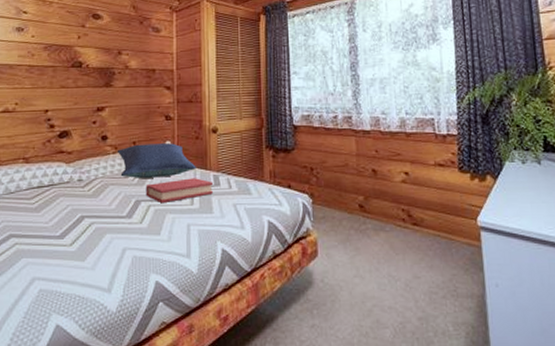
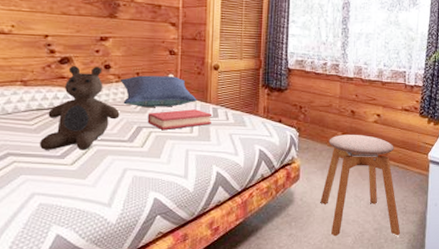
teddy bear: none [40,137,118,230] -> present [40,65,120,151]
stool: none [345,198,454,328] -> present [320,135,401,237]

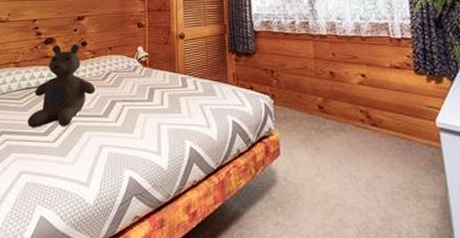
pillow: present [121,75,197,107] -> none [96,48,166,80]
hardback book: present [147,109,212,131] -> none [120,80,181,104]
stool: present [320,135,401,237] -> none [307,100,418,229]

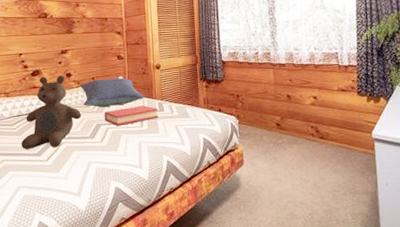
pillow: none [96,48,166,80] -> present [80,78,144,107]
hardback book: none [120,80,181,104] -> present [104,105,158,127]

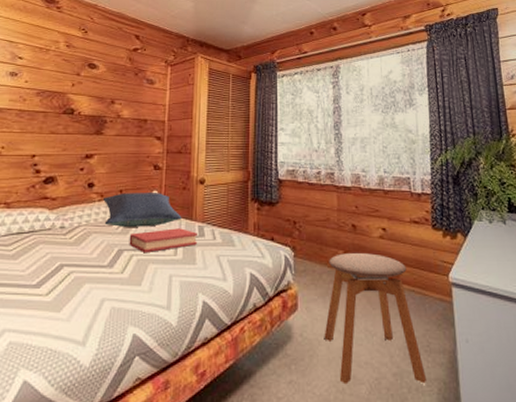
teddy bear: present [22,75,82,149] -> none [16,184,101,278]
stool: none [266,118,353,219] -> present [324,253,427,385]

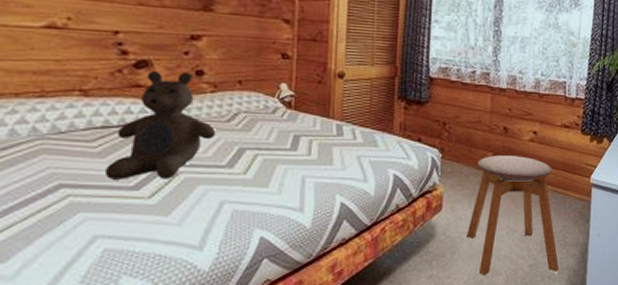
teddy bear: none [16,184,101,278] -> present [106,70,216,179]
pillow: present [103,193,182,227] -> none [218,84,317,124]
hardback book: present [129,228,197,254] -> none [252,126,335,153]

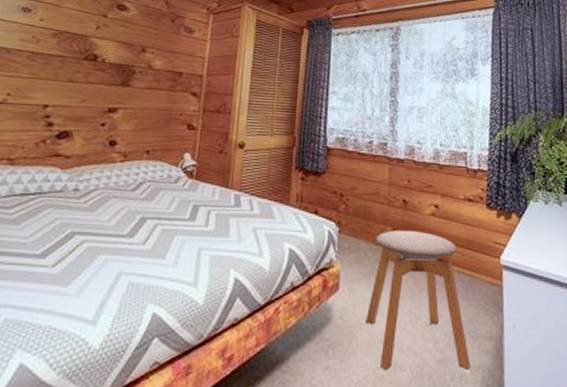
teddy bear: present [106,70,216,179] -> none [17,140,121,248]

